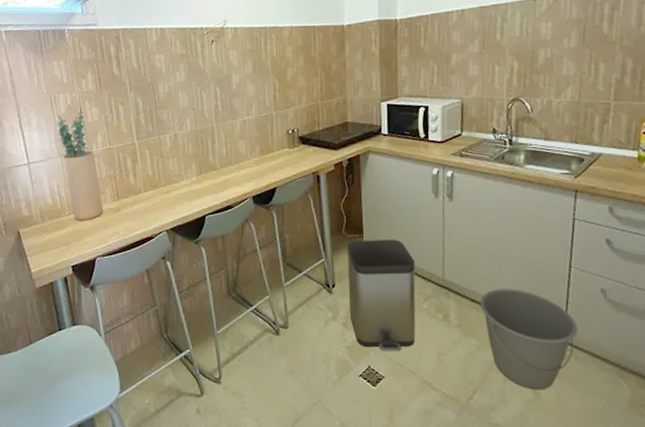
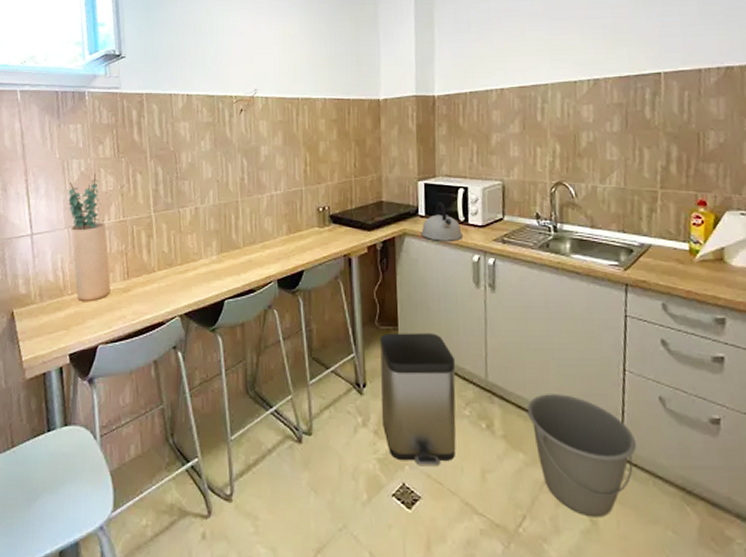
kettle: none [384,121,423,157] -> present [421,202,463,241]

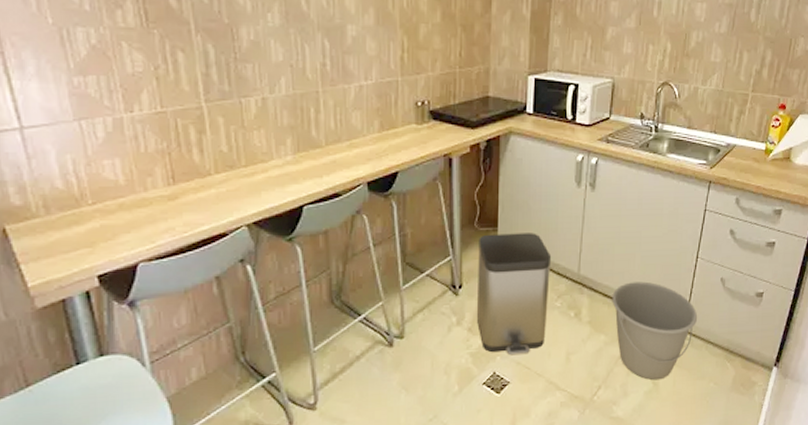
vase: present [68,173,111,301] -> none [73,48,151,212]
kettle: present [421,202,463,241] -> none [528,99,569,140]

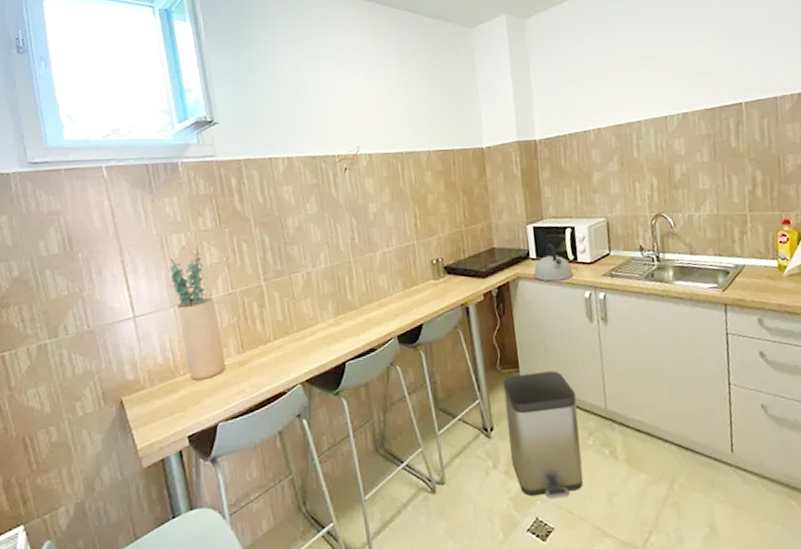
vase: none [73,48,151,212] -> present [170,247,226,380]
kettle: none [528,99,569,140] -> present [534,243,573,282]
bucket: present [612,281,698,380] -> none [645,413,745,523]

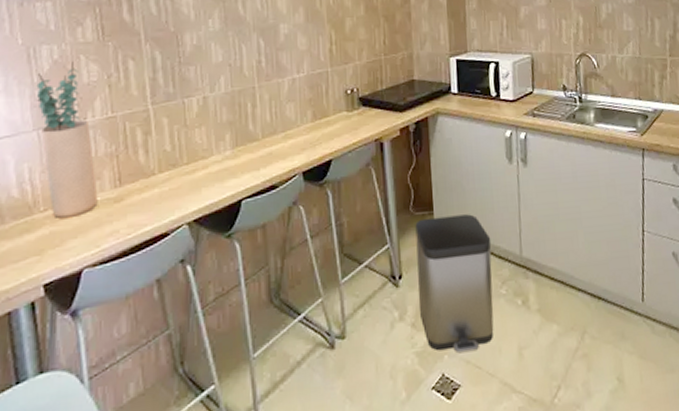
kettle: present [534,243,573,282] -> none [454,78,495,119]

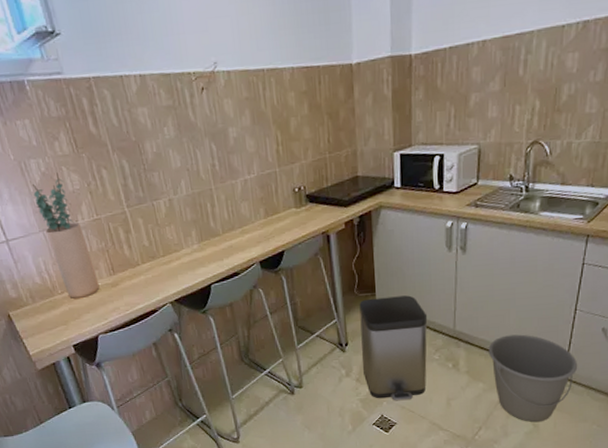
bucket: none [559,261,655,376] -> present [488,334,578,423]

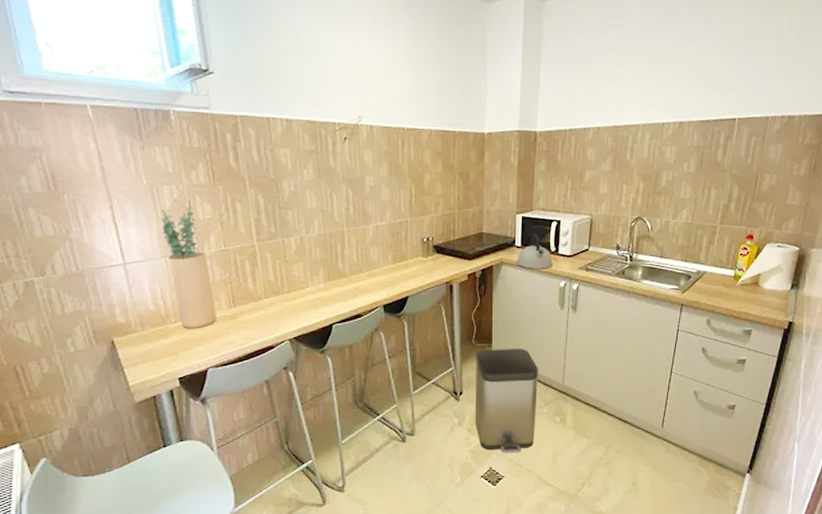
kettle: none [397,171,437,211] -> present [516,234,553,269]
bucket: present [488,334,578,423] -> none [593,393,673,481]

